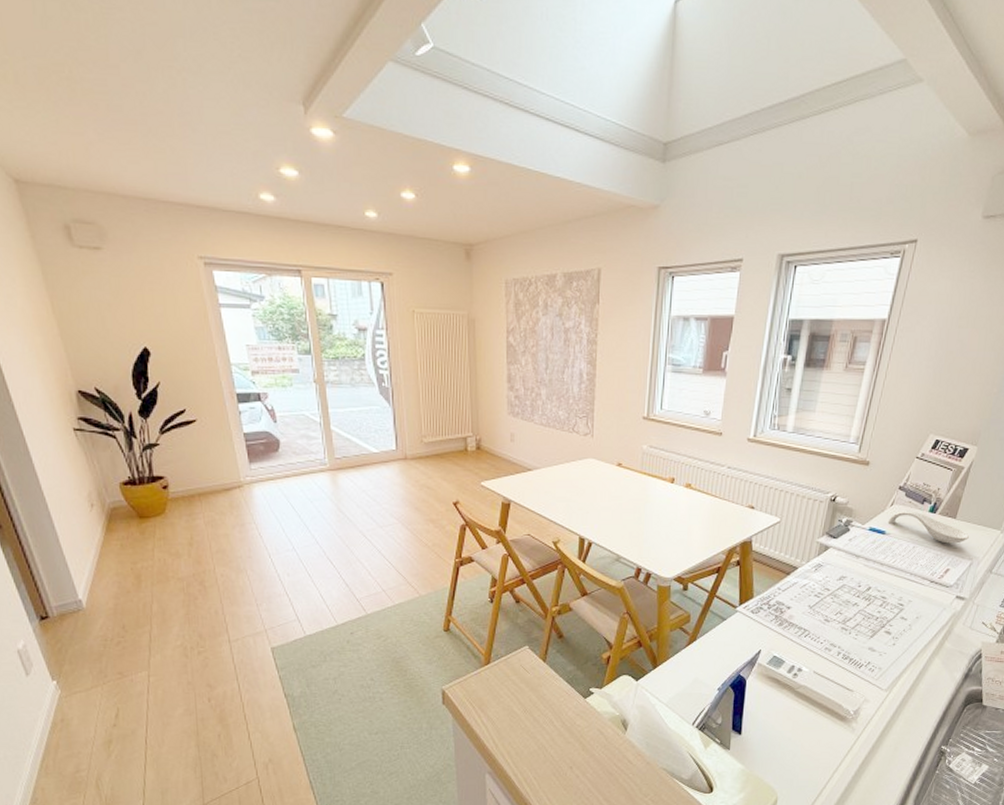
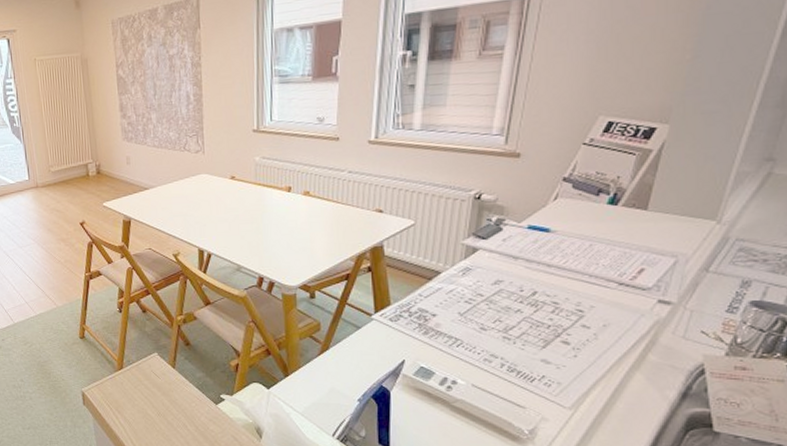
spoon rest: present [888,511,969,544] -> none [552,204,669,240]

